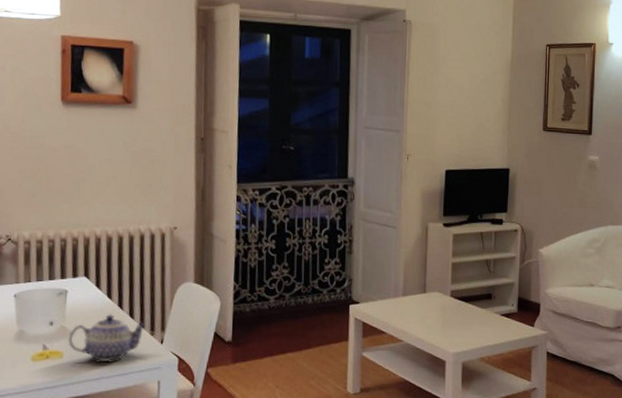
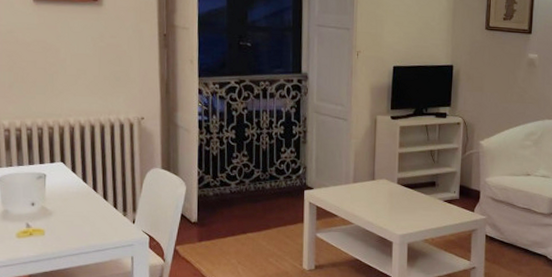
teapot: present [68,314,146,361] -> none [48,196,119,239]

